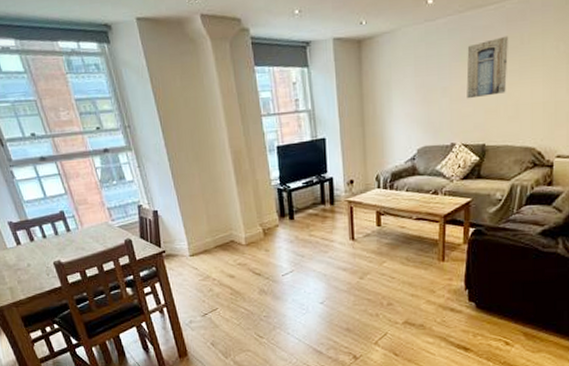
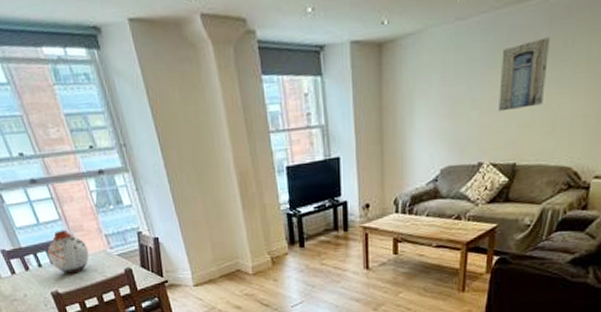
vase: none [53,203,92,245] -> present [47,229,89,274]

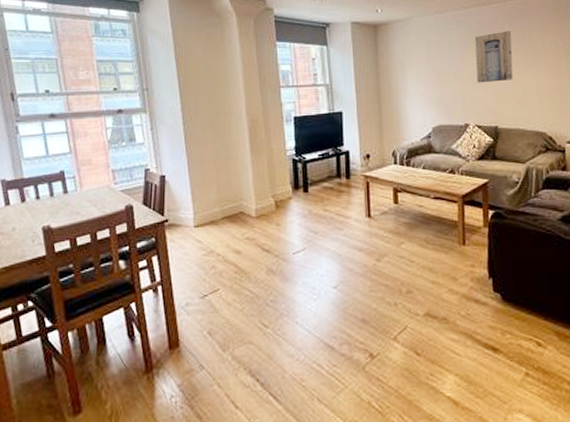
vase: present [47,229,89,274] -> none [49,163,92,208]

